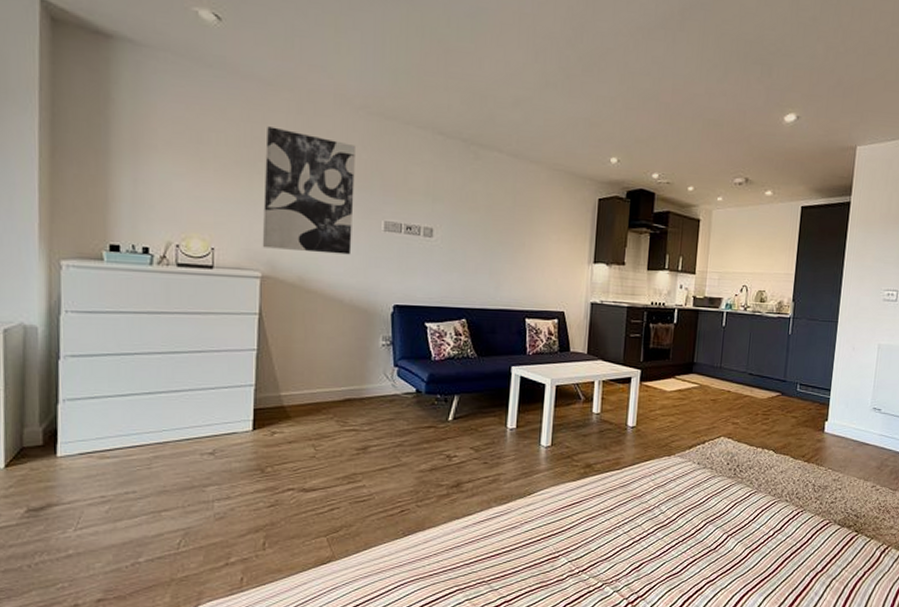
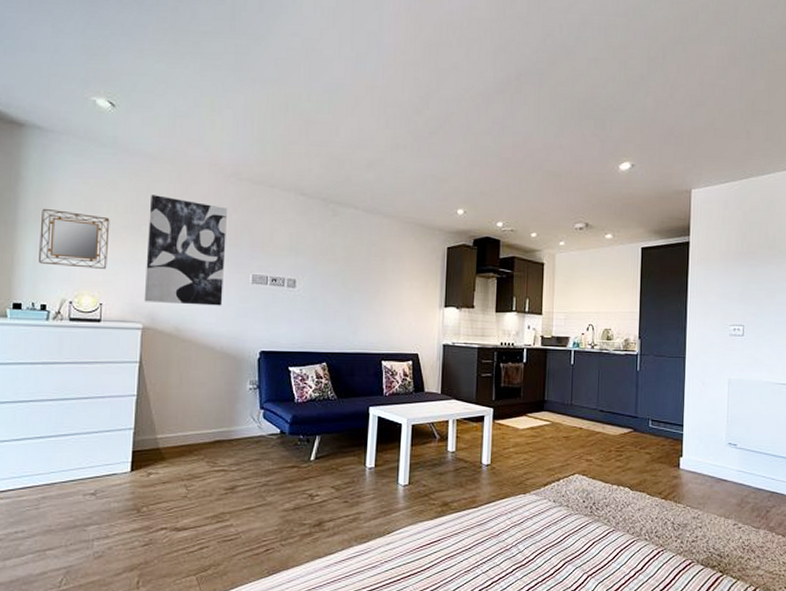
home mirror: none [137,136,220,209] -> present [39,208,110,269]

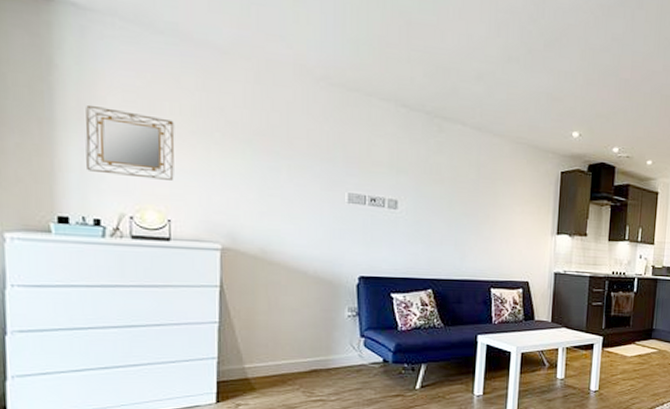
wall art: present [144,195,227,306] -> none [221,96,317,227]

